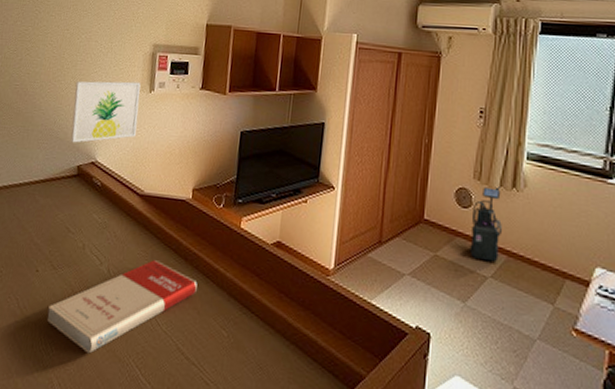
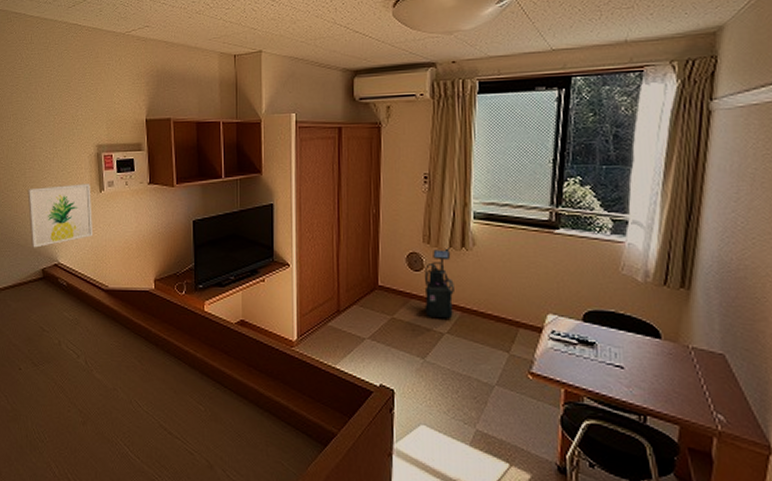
book: present [47,260,197,354] -> none [36,349,171,438]

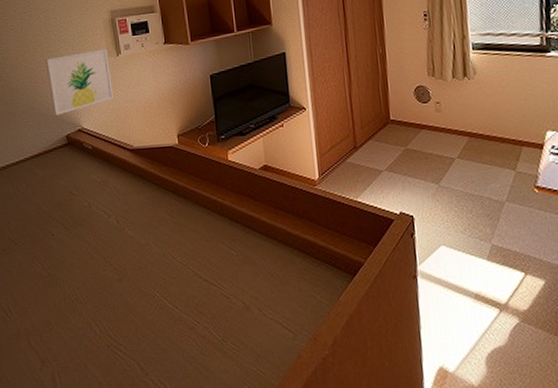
vacuum cleaner: present [424,248,454,319] -> none [431,78,462,145]

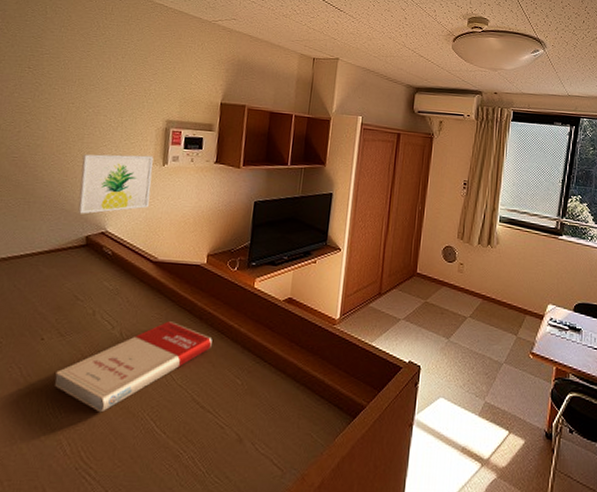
book: none [71,204,201,295] -> present [55,321,212,413]

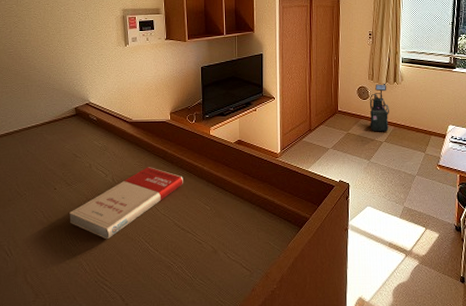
wall art: present [78,154,154,214] -> none [62,39,120,91]
vacuum cleaner: none [453,244,479,305] -> present [369,83,389,132]

